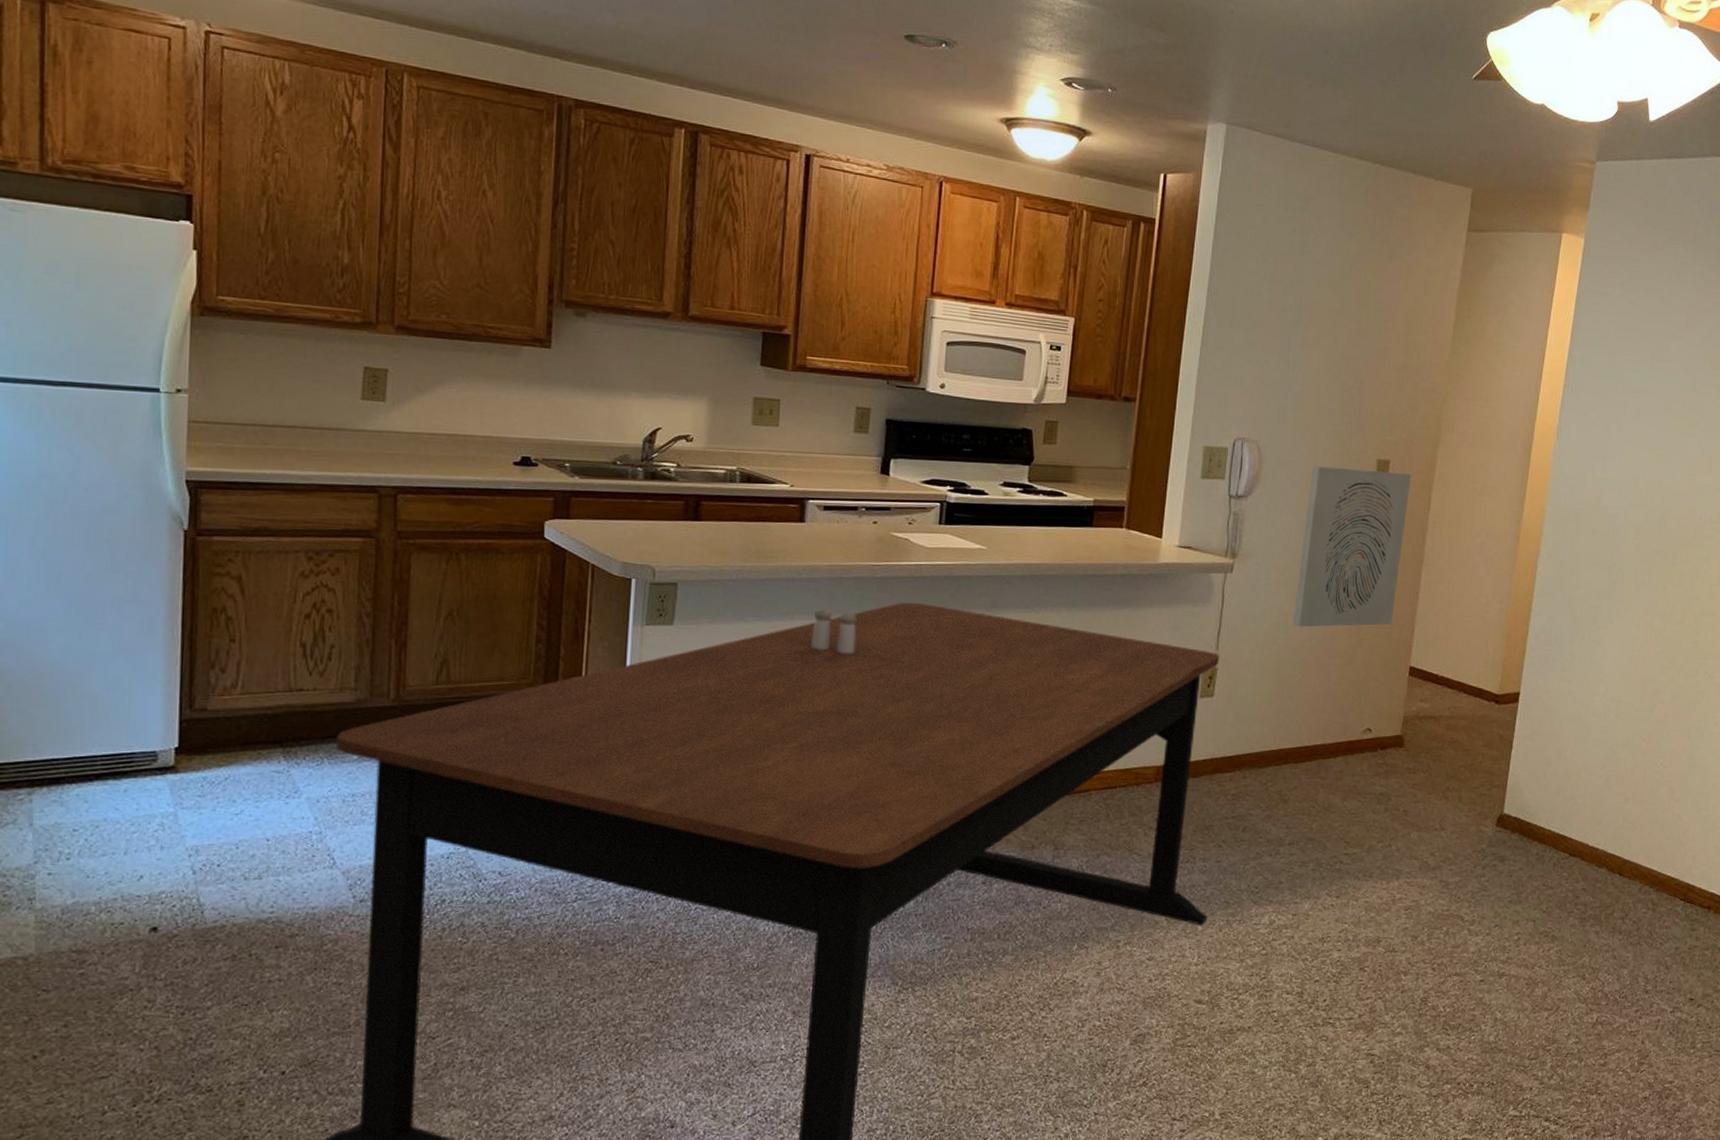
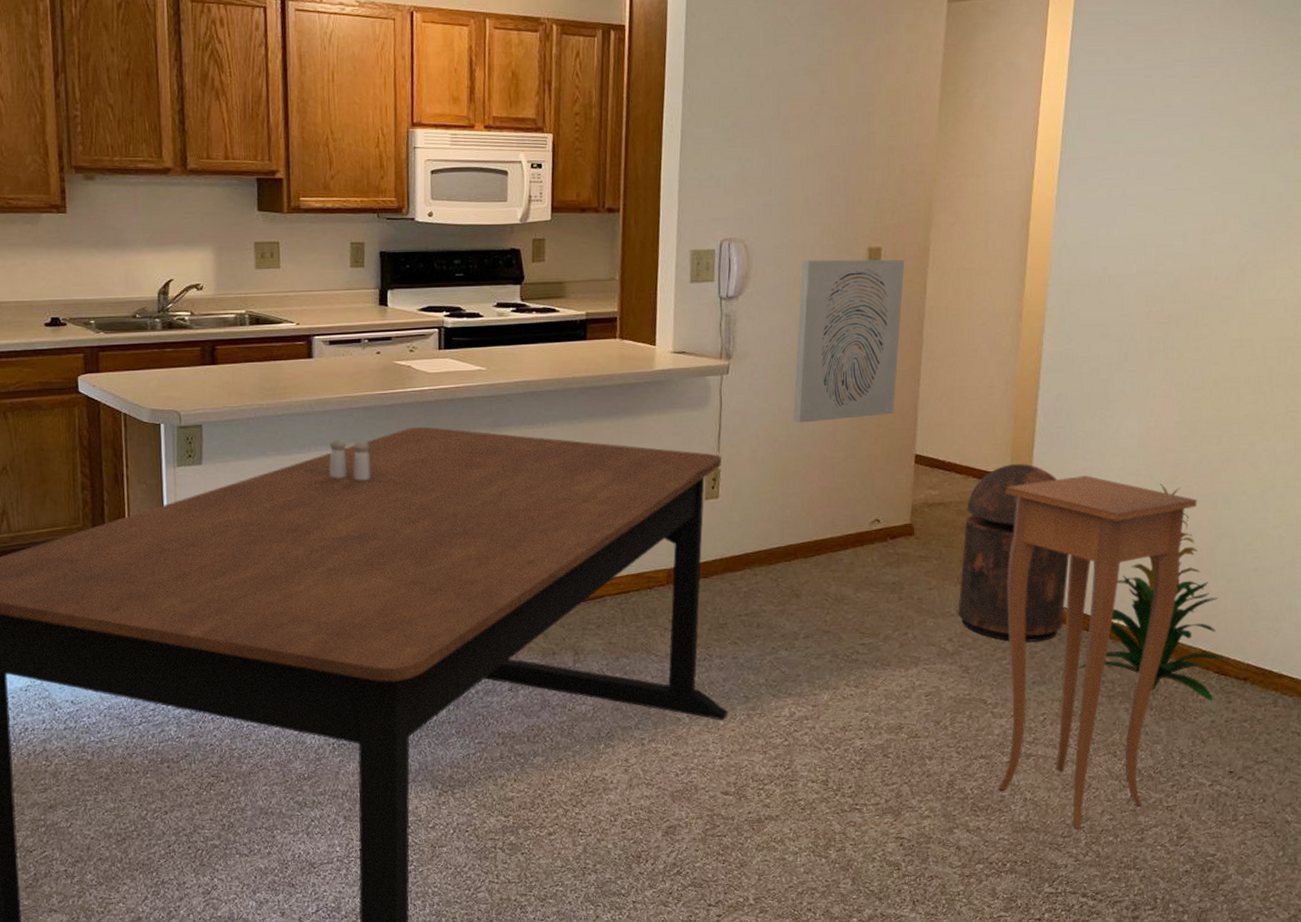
trash can: none [1441,683,1551,860] -> present [958,464,1069,642]
side table: none [1470,698,1673,1051] -> present [998,475,1197,829]
indoor plant: none [1554,711,1688,928] -> present [1079,483,1221,702]

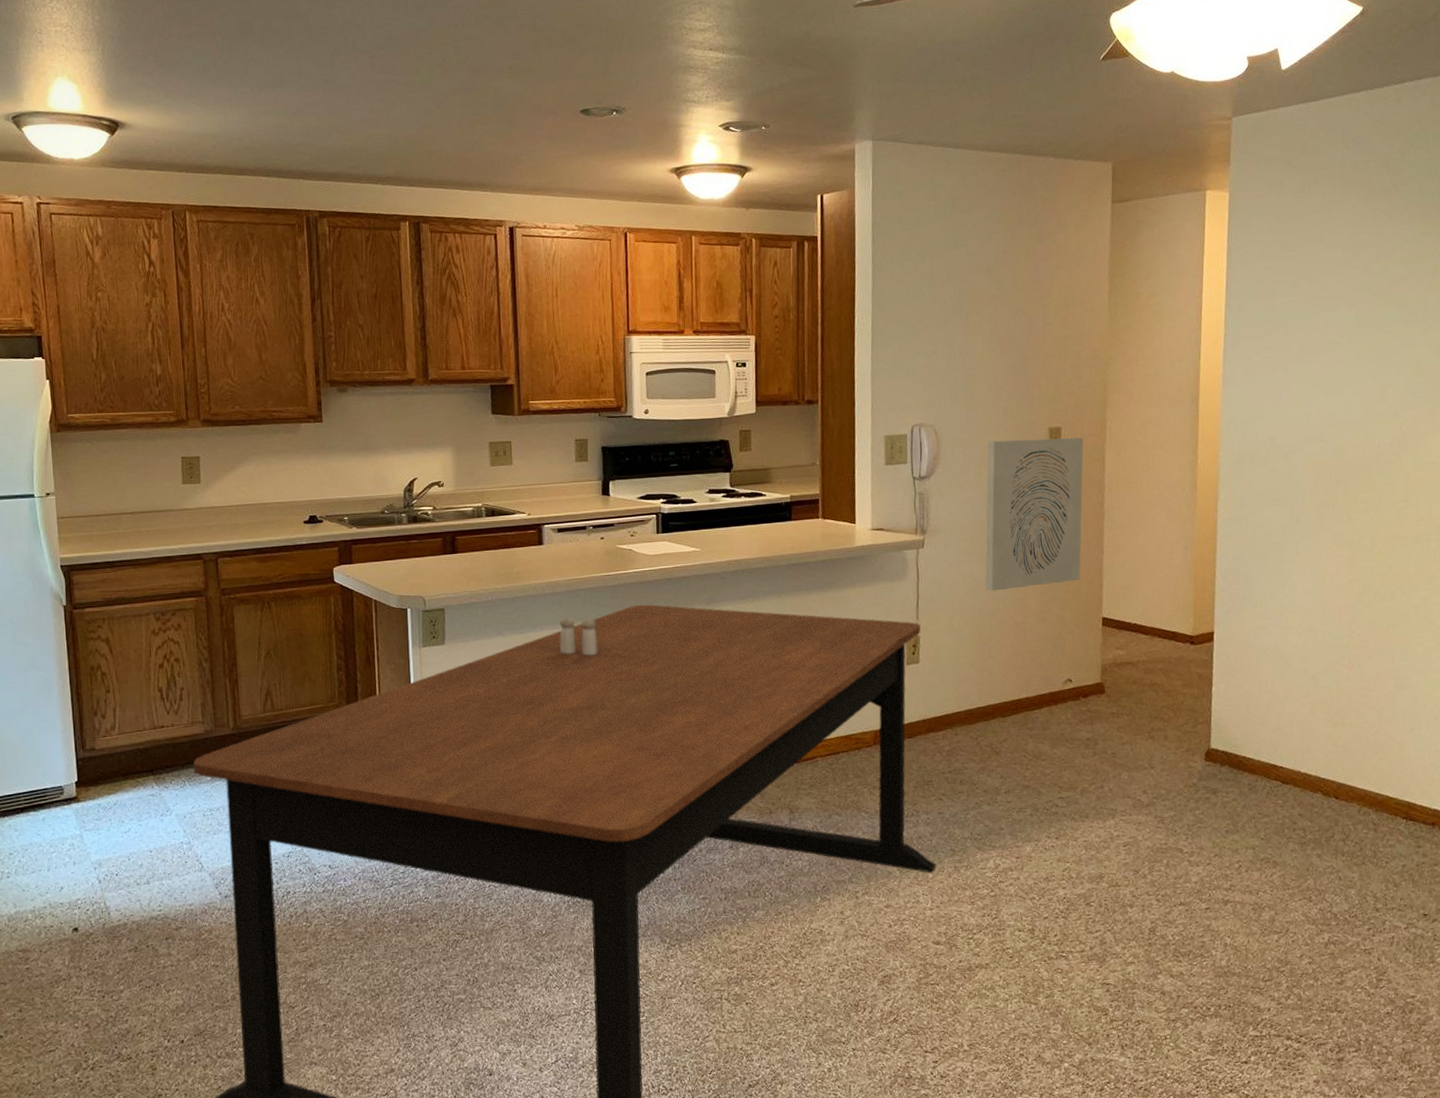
trash can: present [958,464,1069,642] -> none [1151,623,1255,793]
side table: present [998,475,1197,829] -> none [1190,633,1375,972]
indoor plant: present [1079,483,1221,702] -> none [1270,638,1408,847]

